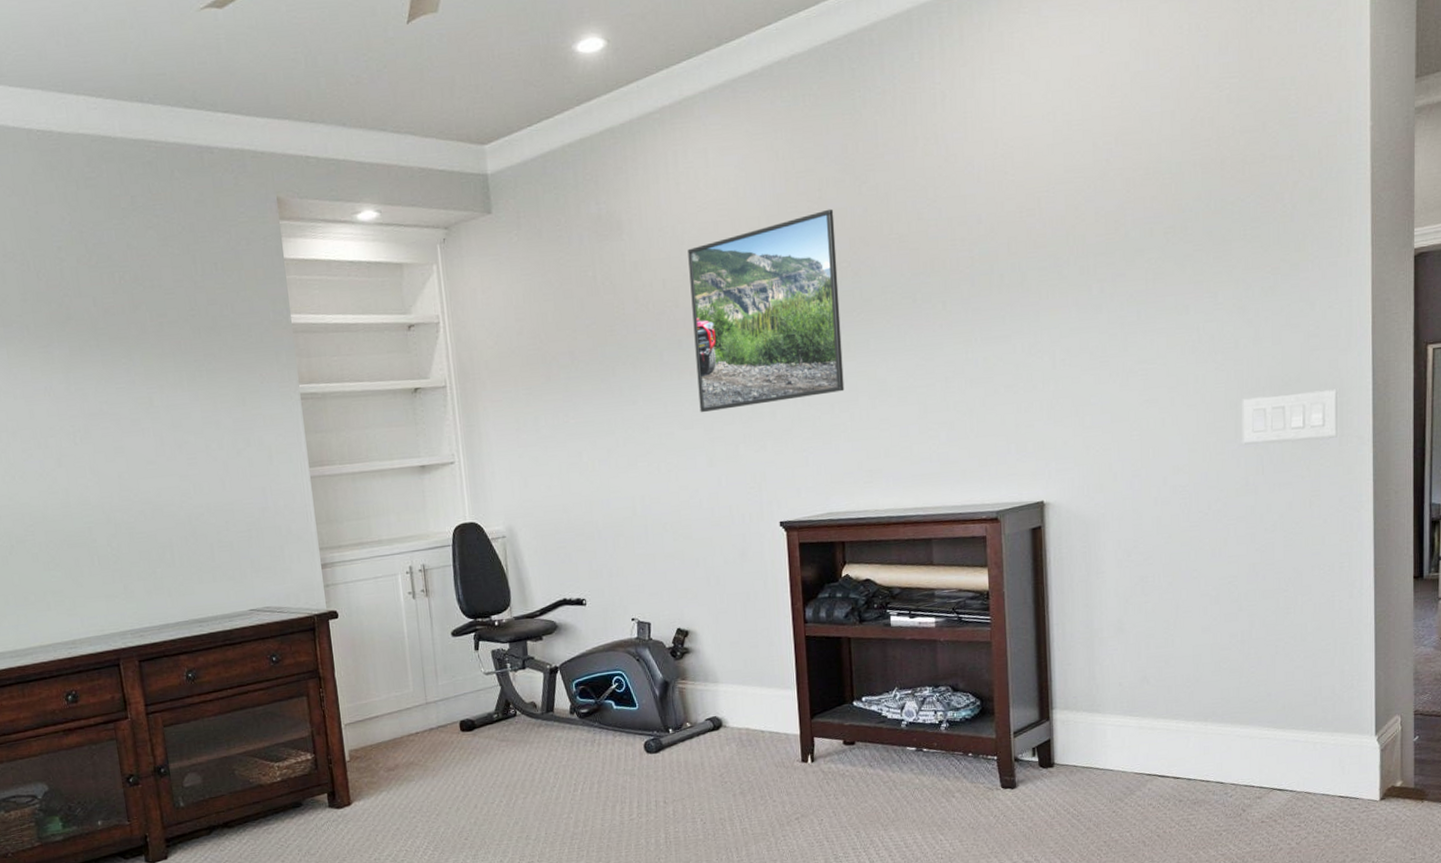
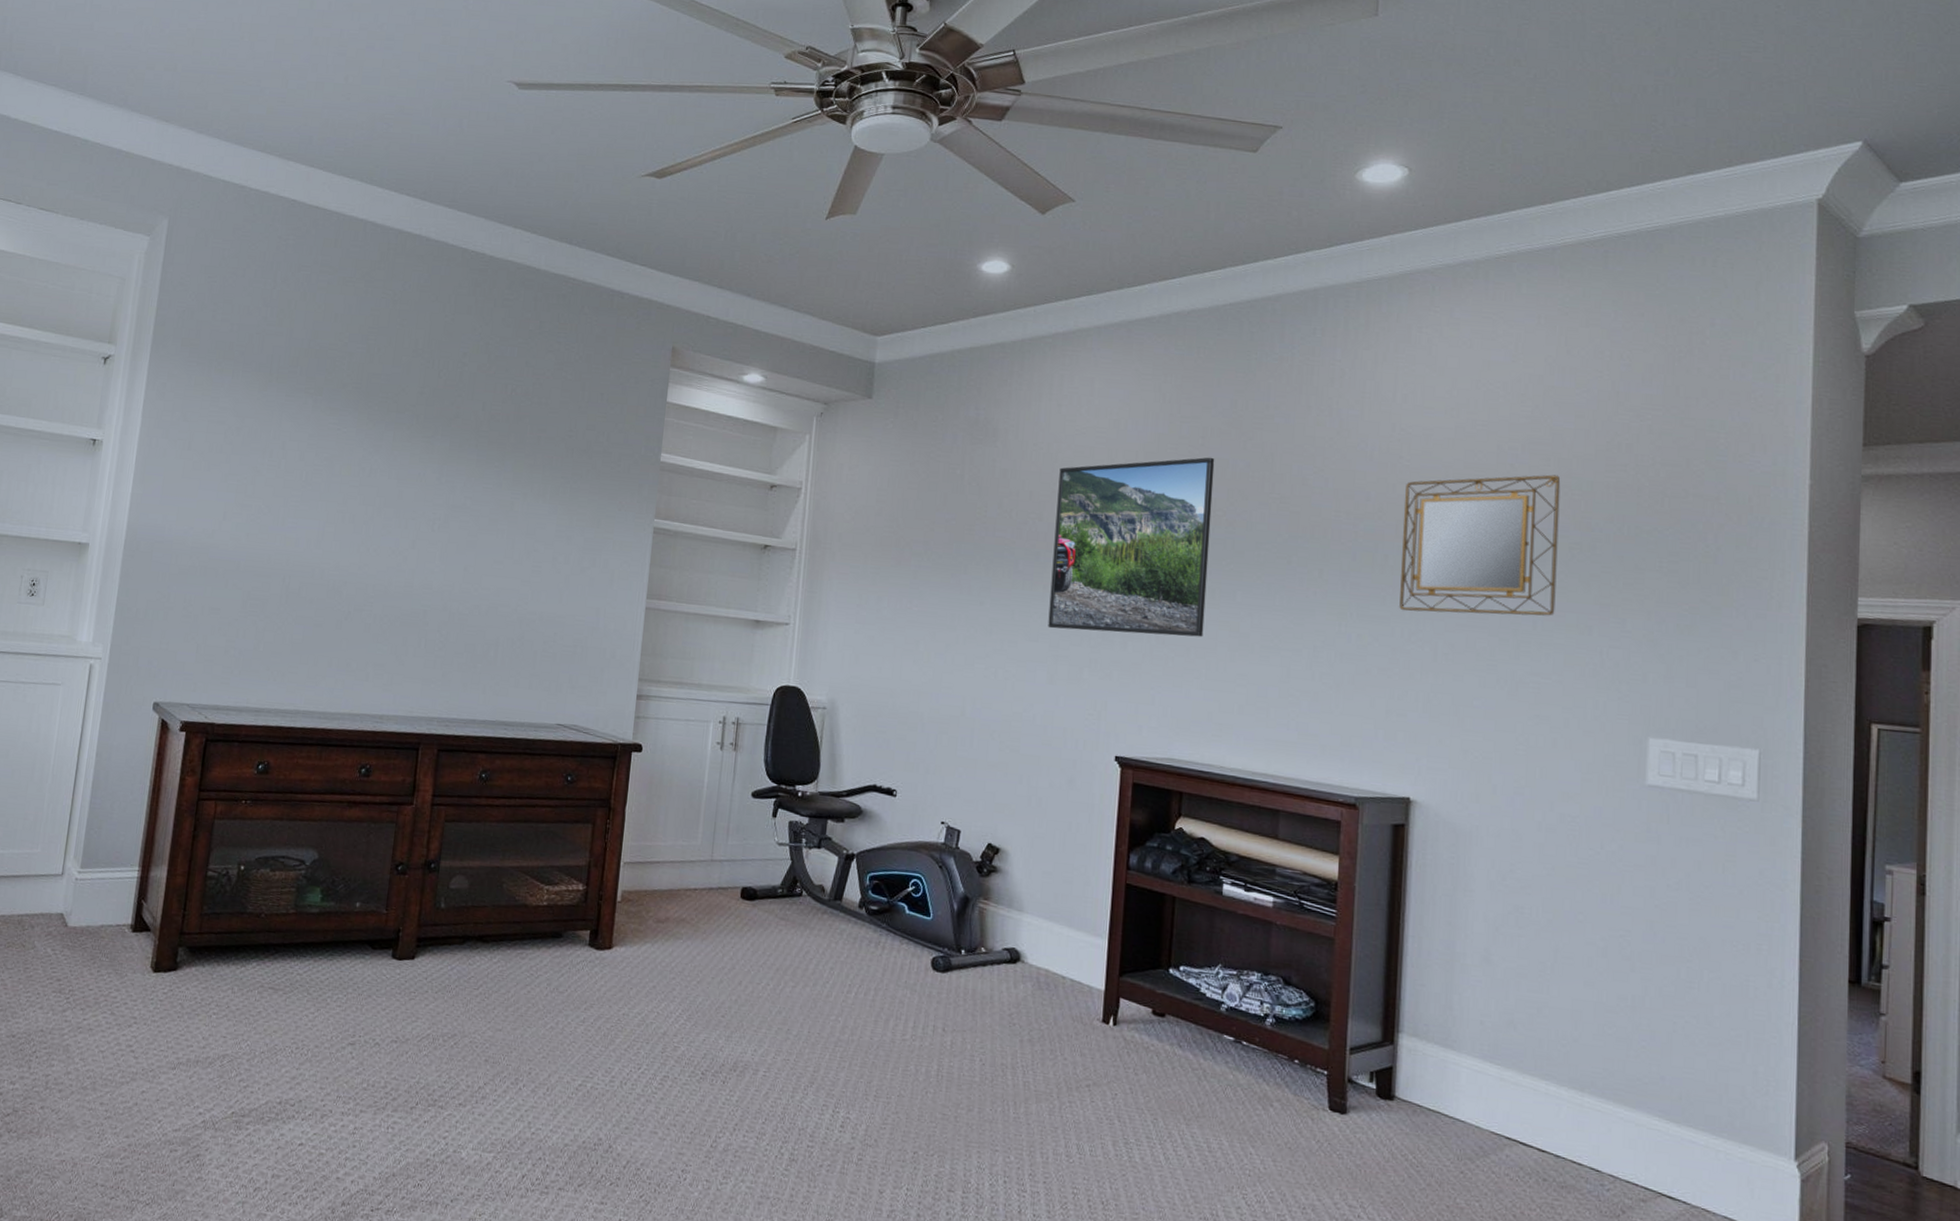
home mirror: none [1013,162,1156,327] -> present [1399,474,1561,616]

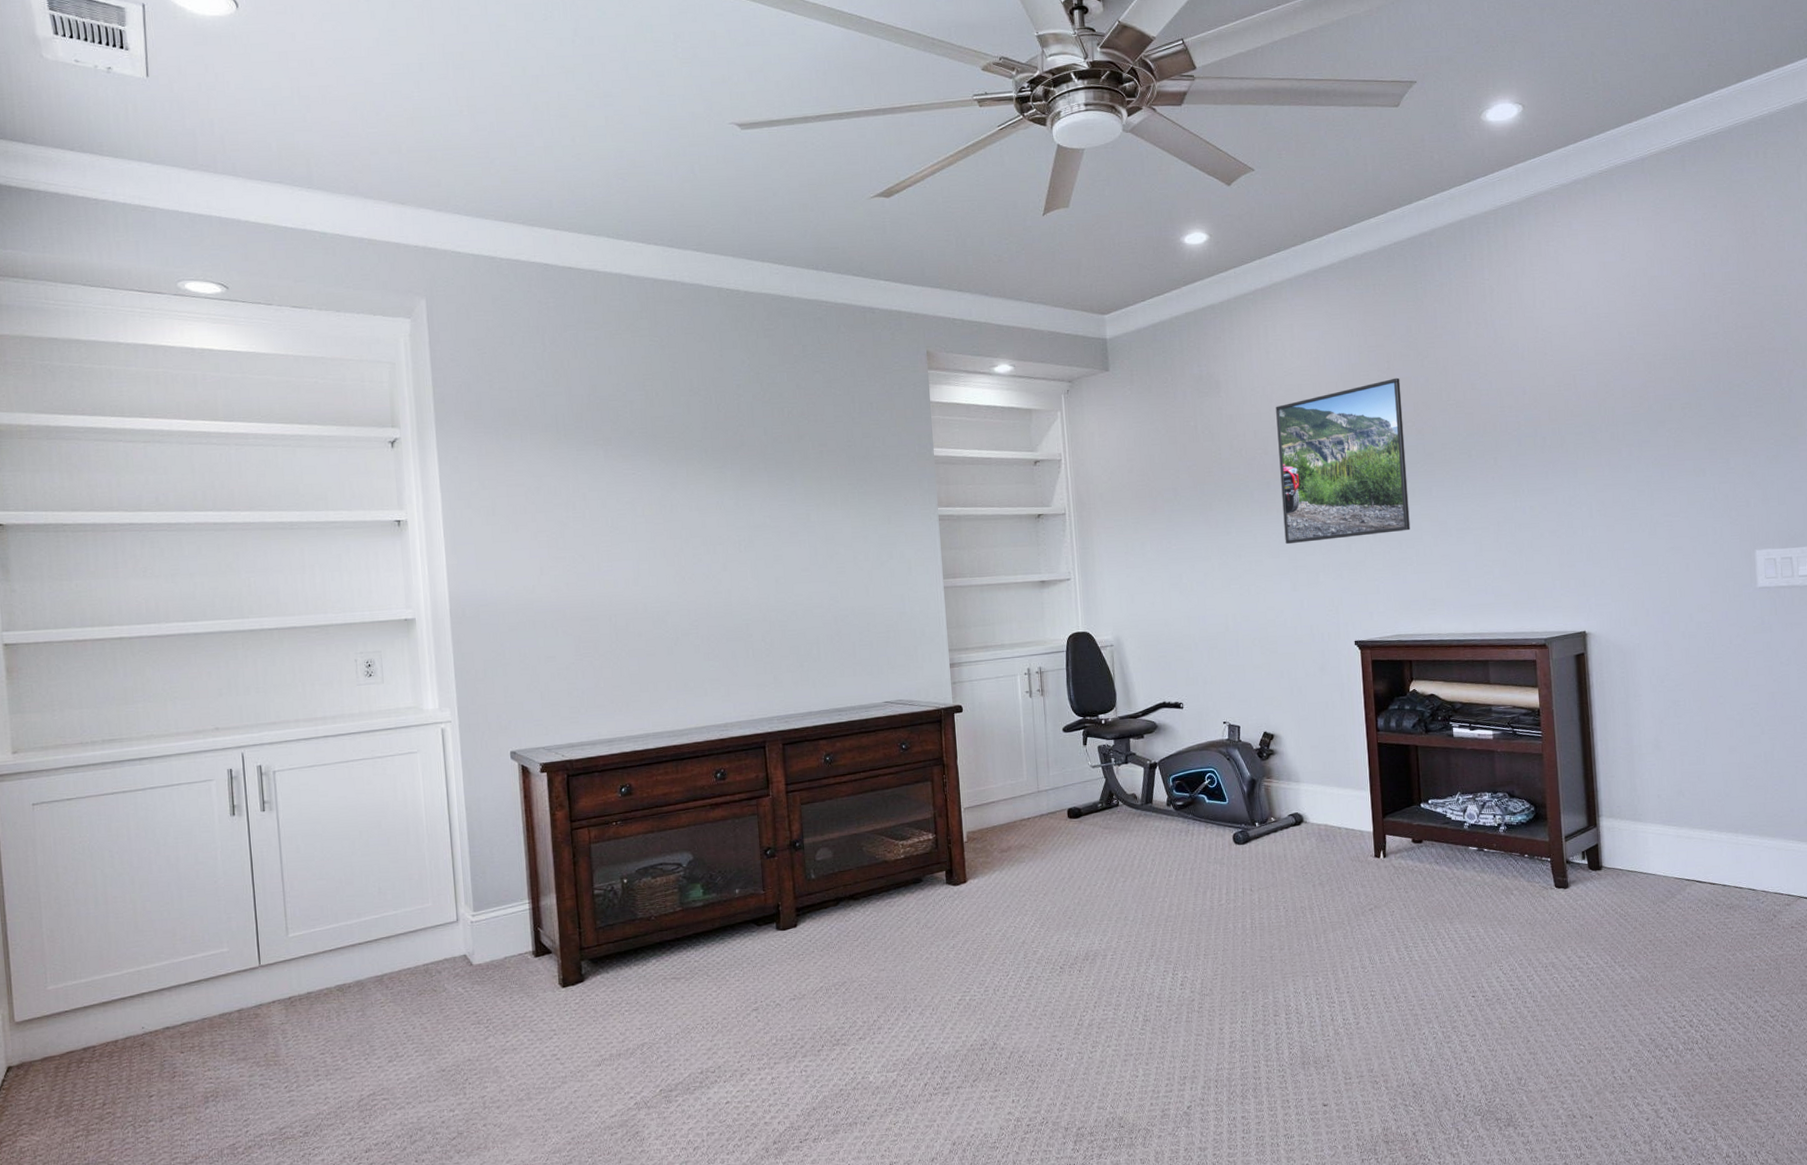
home mirror: present [1399,474,1561,616] -> none [1552,349,1677,481]

